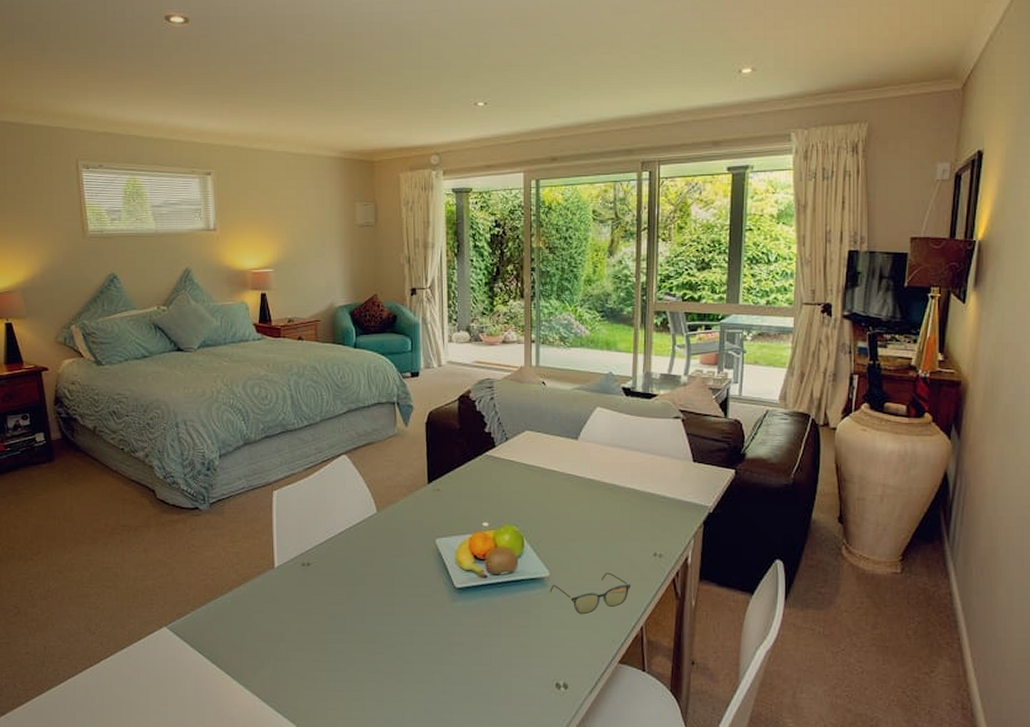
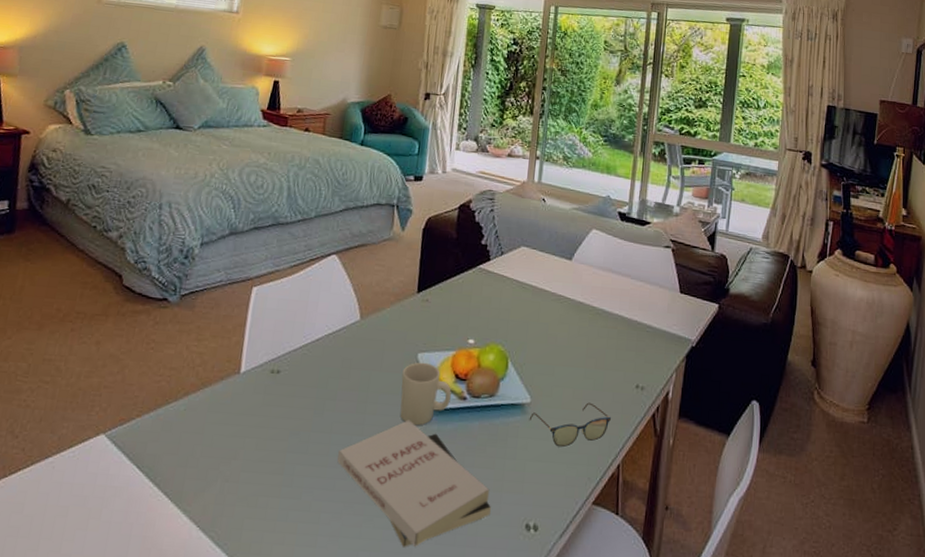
books: none [374,598,521,708] -> present [337,419,491,547]
mug: none [423,546,472,604] -> present [400,362,452,426]

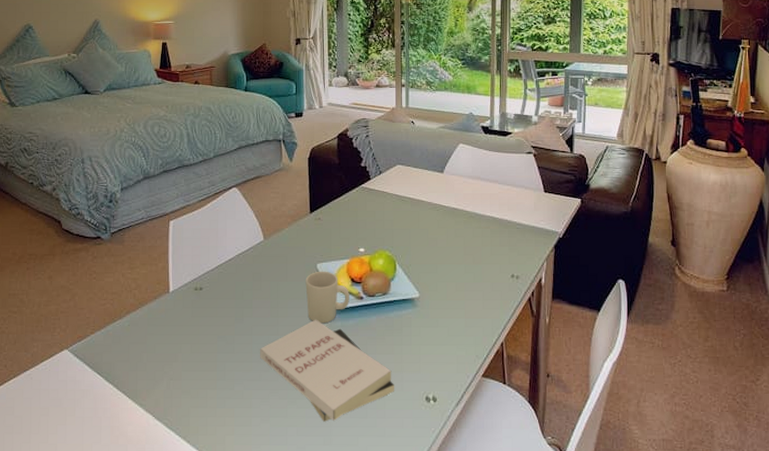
glasses: present [529,402,612,448] -> none [419,293,492,332]

